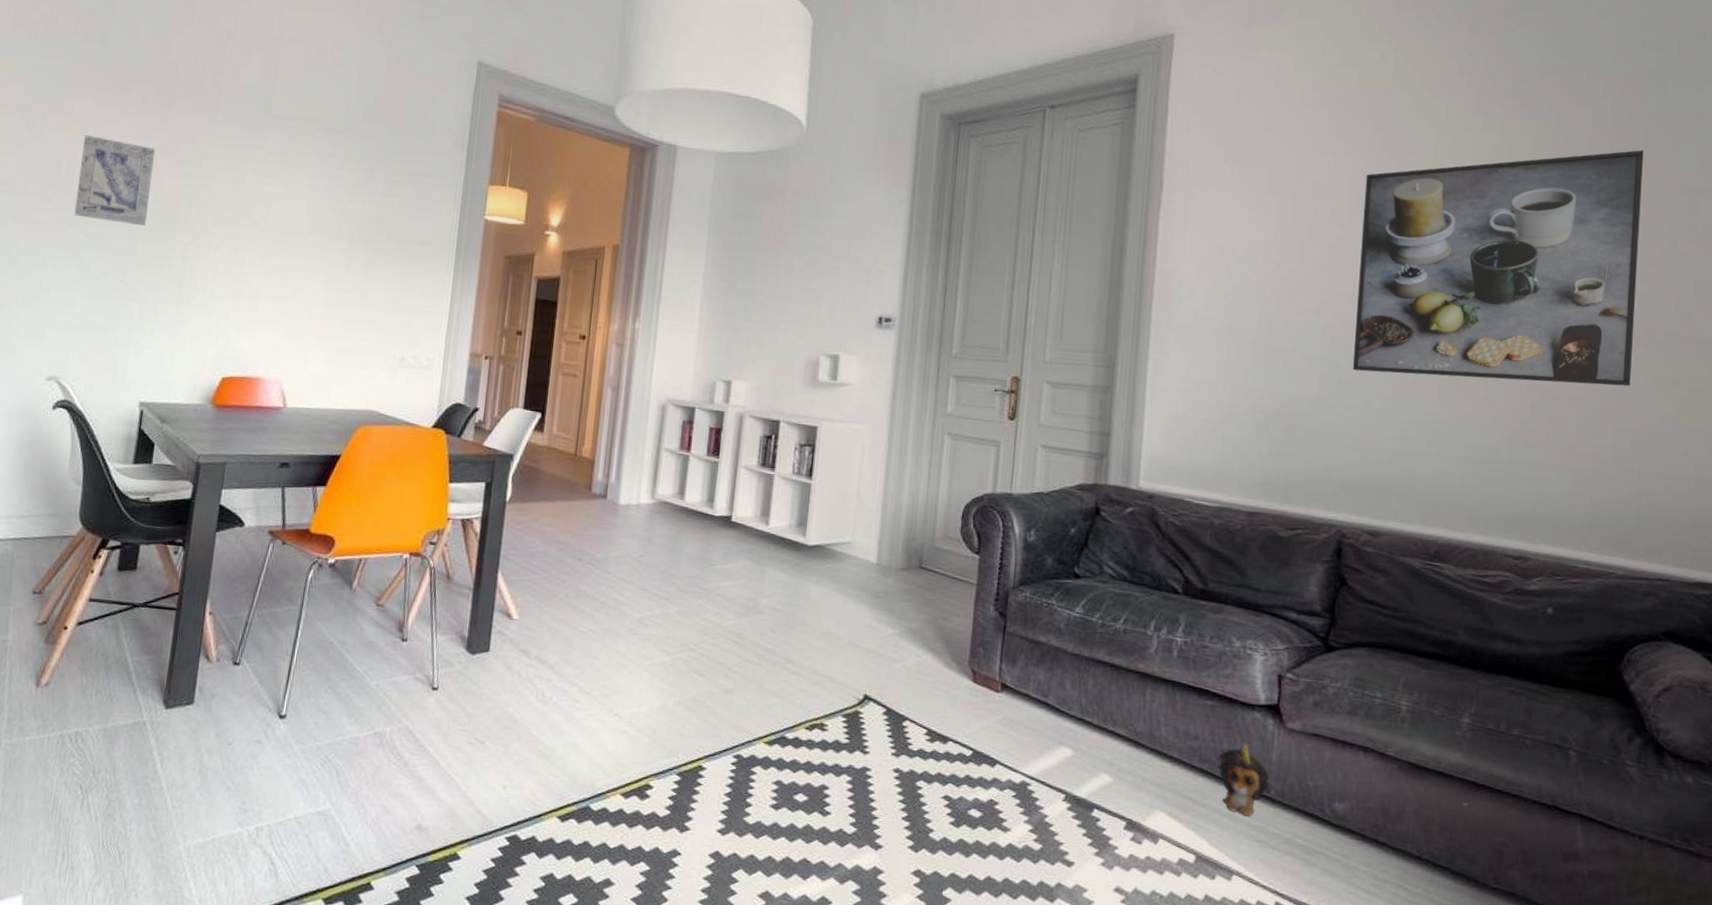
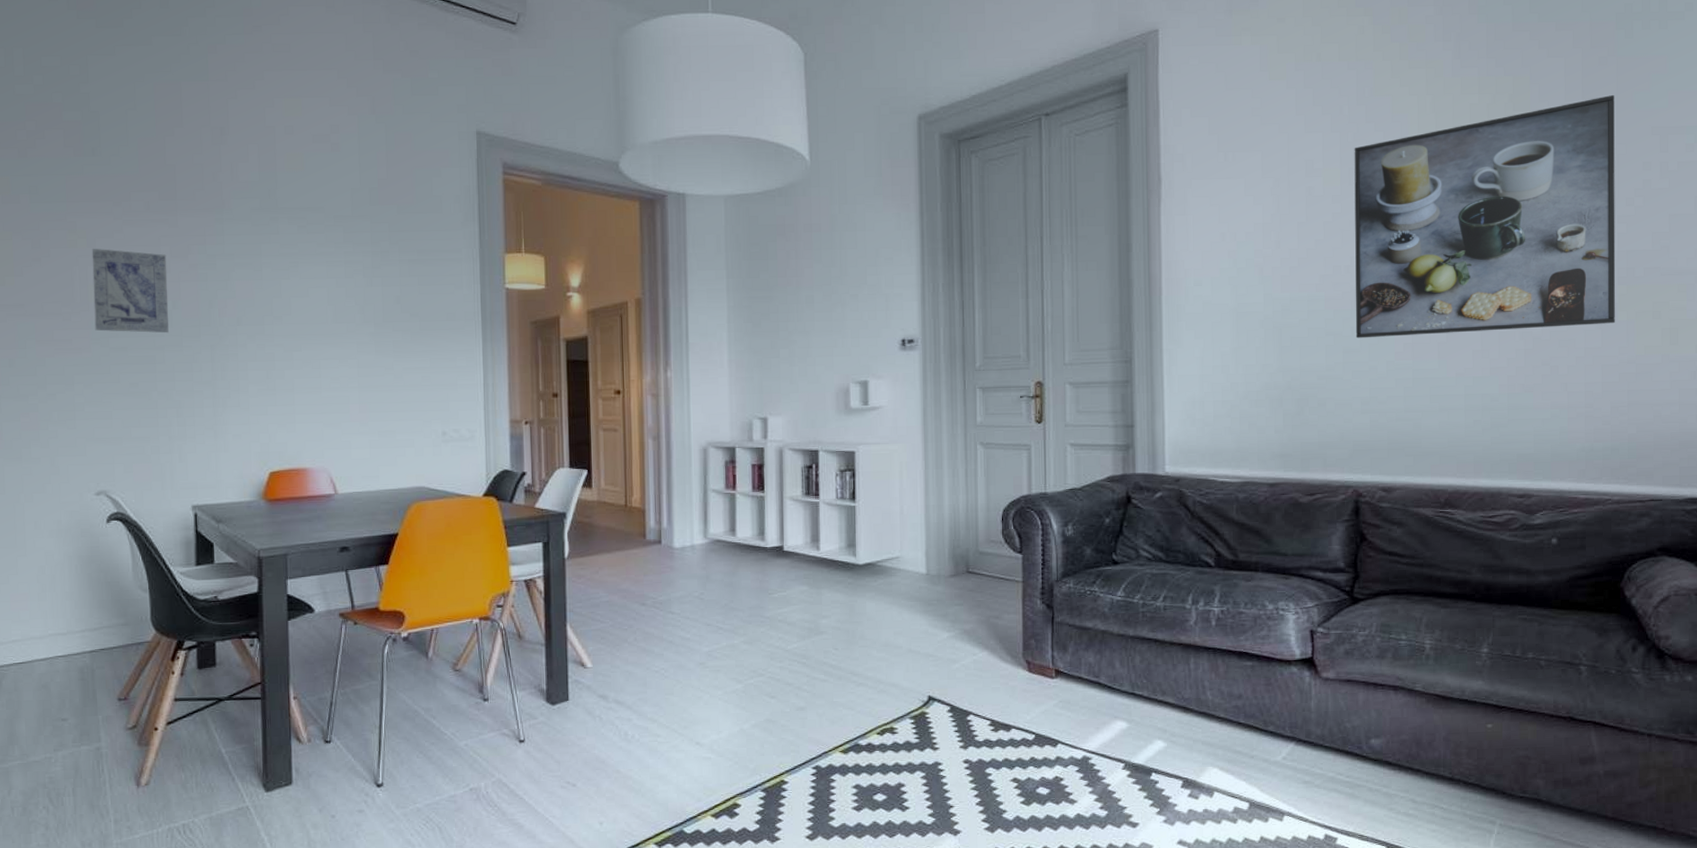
plush toy: present [1216,743,1276,817] -> none [1261,696,1317,762]

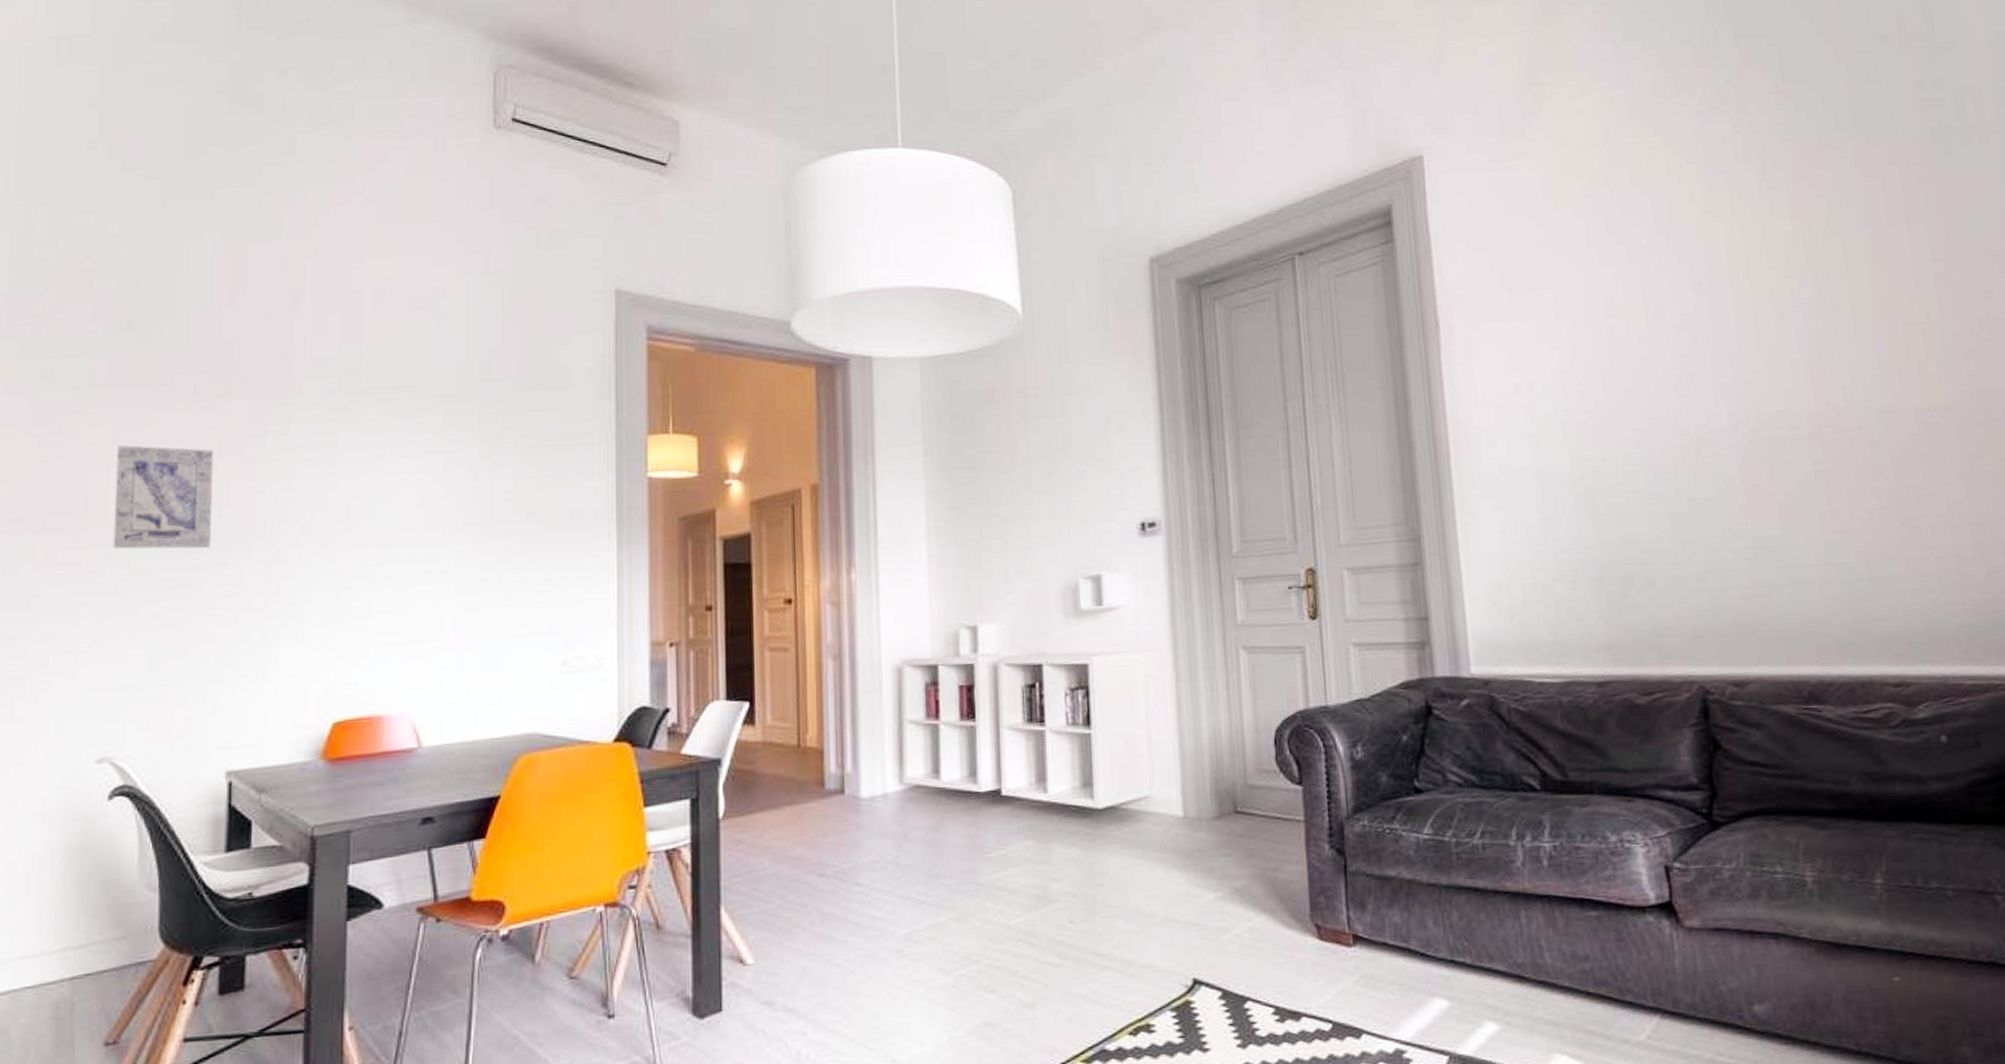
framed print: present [1354,94,1616,339] -> none [1657,215,1978,502]

